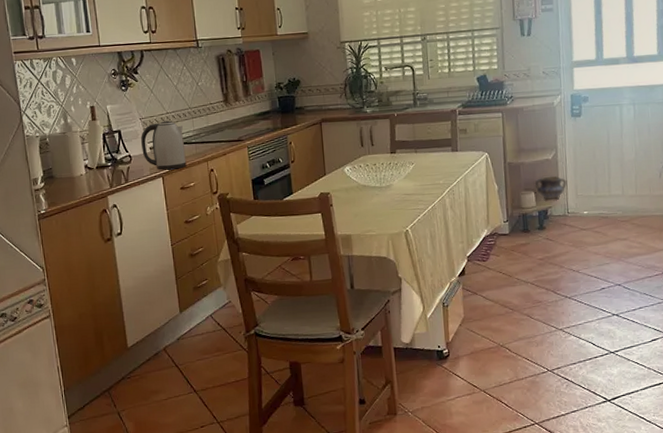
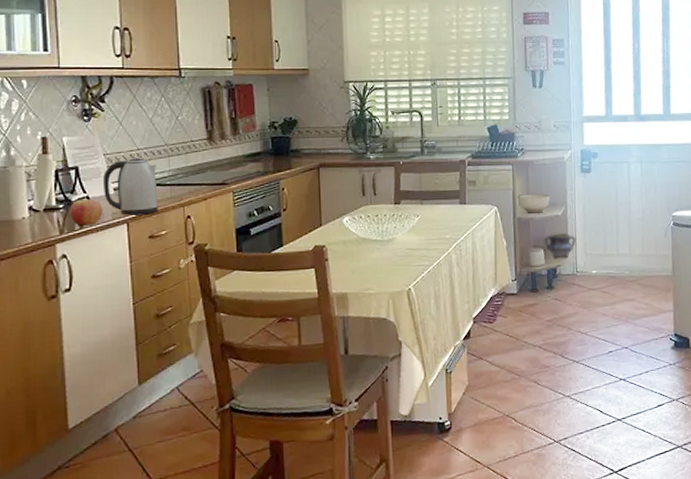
fruit: none [116,156,142,180] -> present [69,197,103,226]
bowl: none [509,138,540,159] -> present [518,193,550,214]

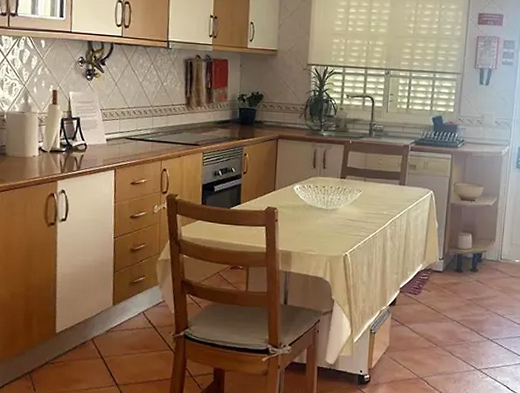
fruit: present [69,197,103,226] -> none [70,144,96,168]
kettle: present [104,158,158,216] -> none [98,115,142,164]
ceramic pot: present [544,233,576,259] -> none [473,221,503,245]

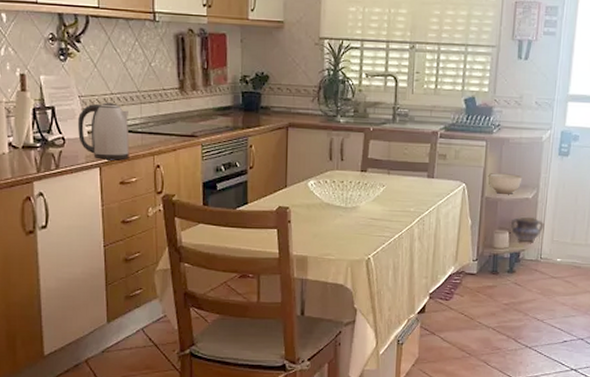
kettle: none [98,115,142,164] -> present [78,102,129,161]
ceramic pot: none [473,221,503,245] -> present [510,216,543,243]

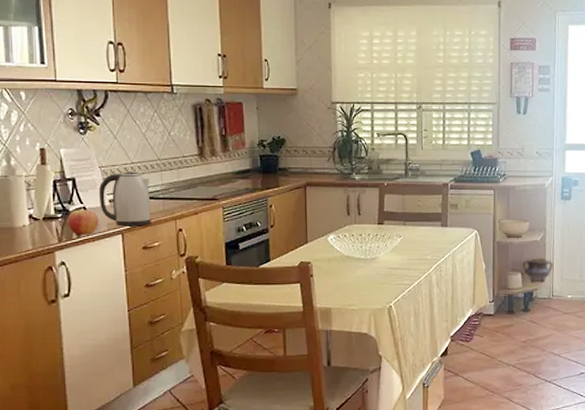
fruit: none [46,138,77,166] -> present [67,208,99,235]

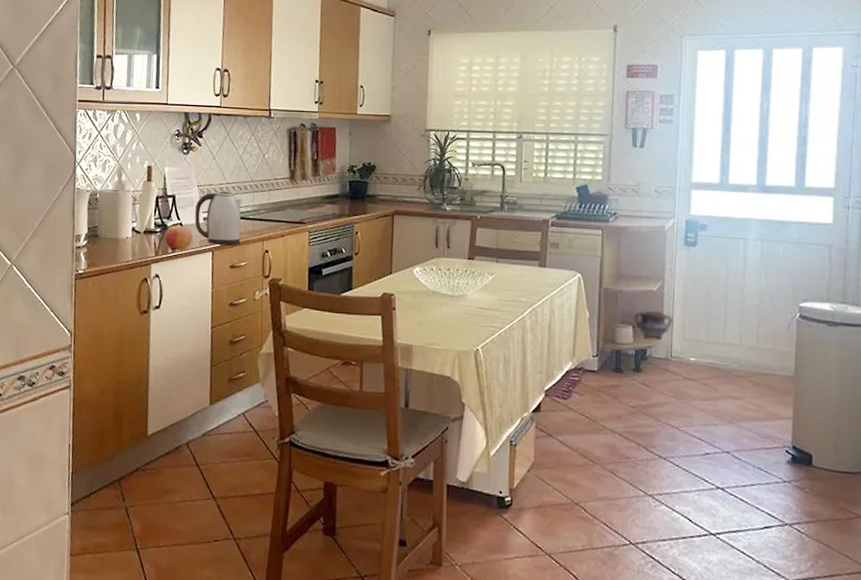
bowl: present [499,219,530,238] -> none [607,263,645,286]

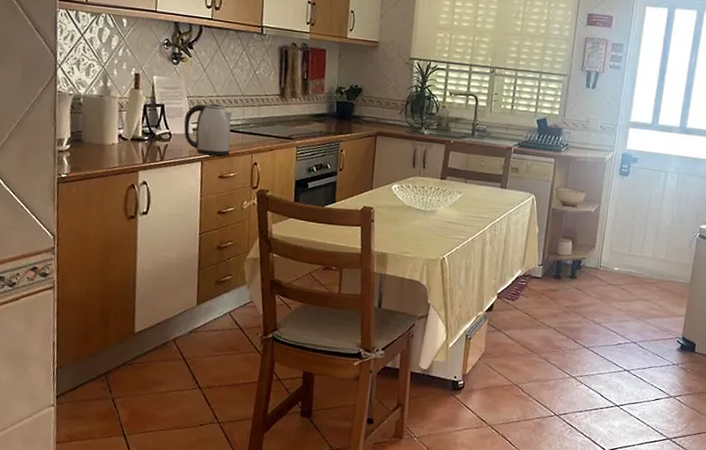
fruit: present [164,223,193,250] -> none [152,132,182,159]
bowl: none [607,263,645,286] -> present [556,187,586,207]
ceramic pot: present [633,310,672,339] -> none [573,227,604,252]

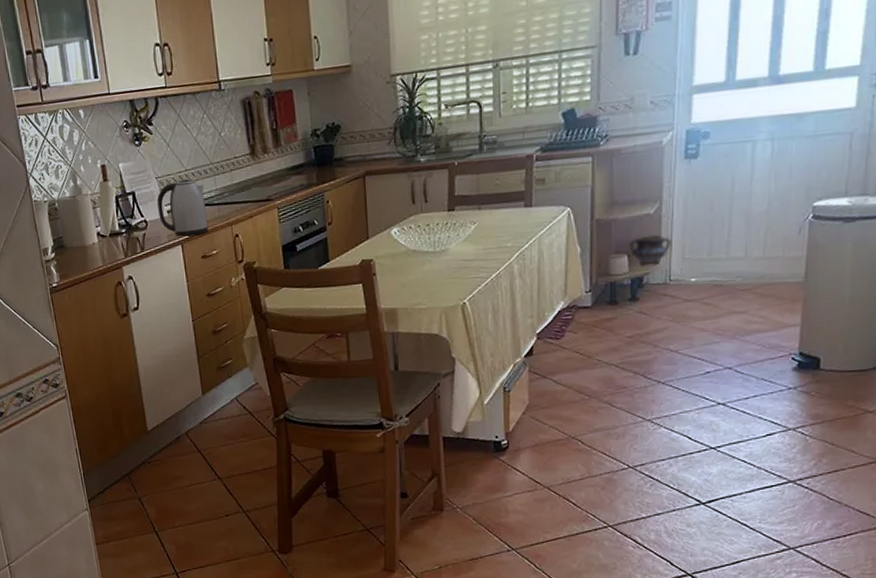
bowl: present [556,187,586,207] -> none [598,188,640,214]
ceramic pot: none [573,227,604,252] -> present [629,235,671,265]

